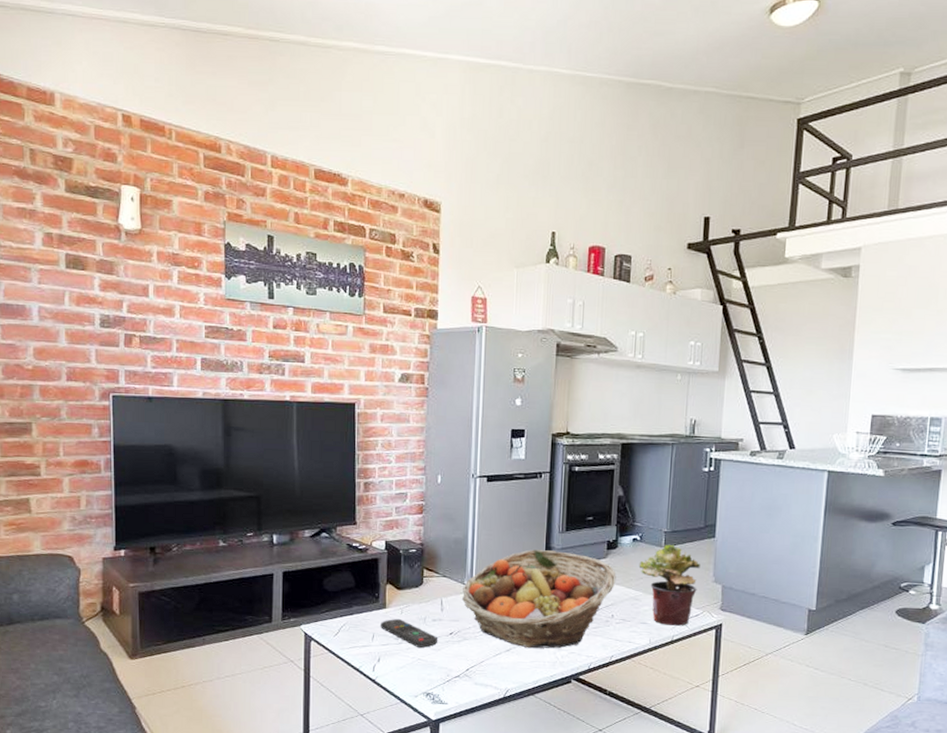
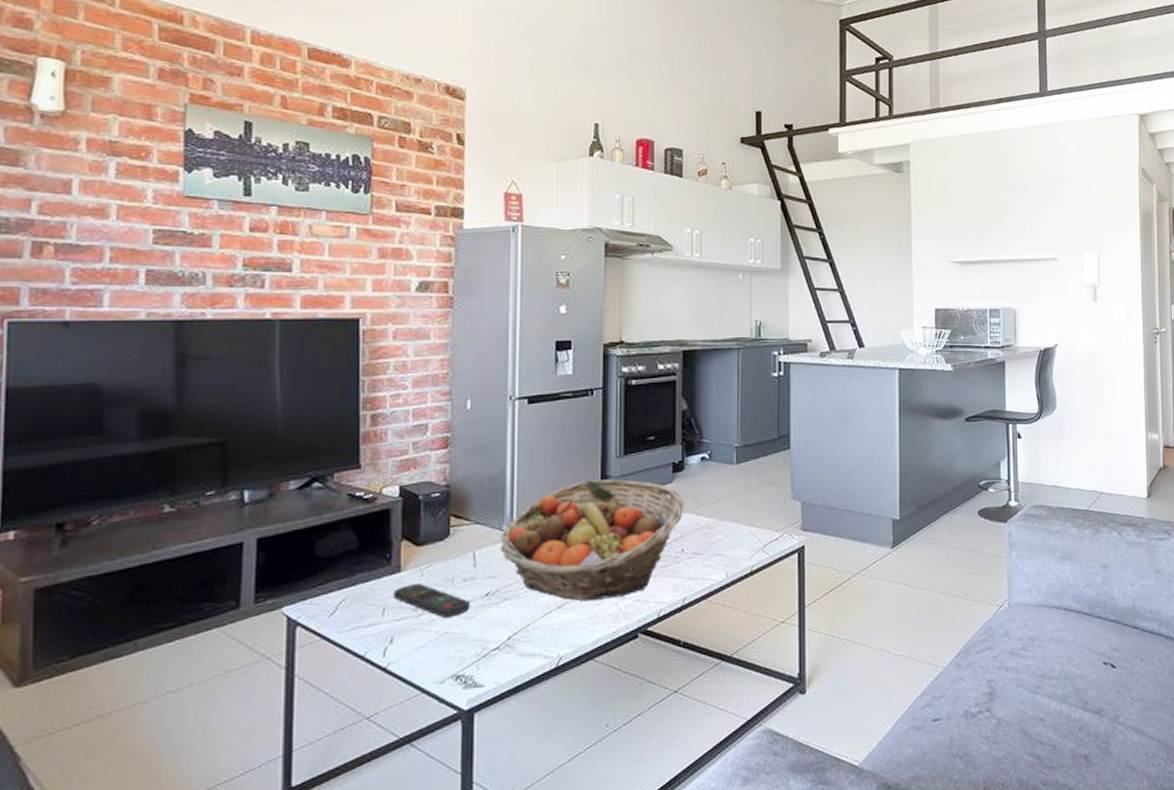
potted plant: present [638,544,700,626] -> none [709,460,776,554]

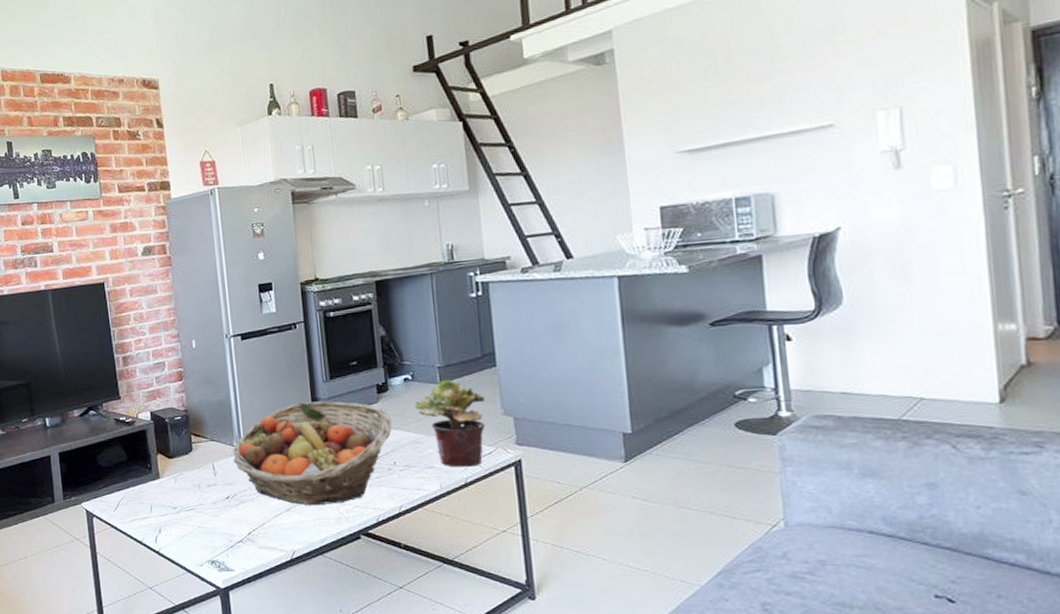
remote control: present [394,582,469,617] -> none [157,487,215,515]
potted plant: none [709,460,776,554] -> present [415,379,486,467]

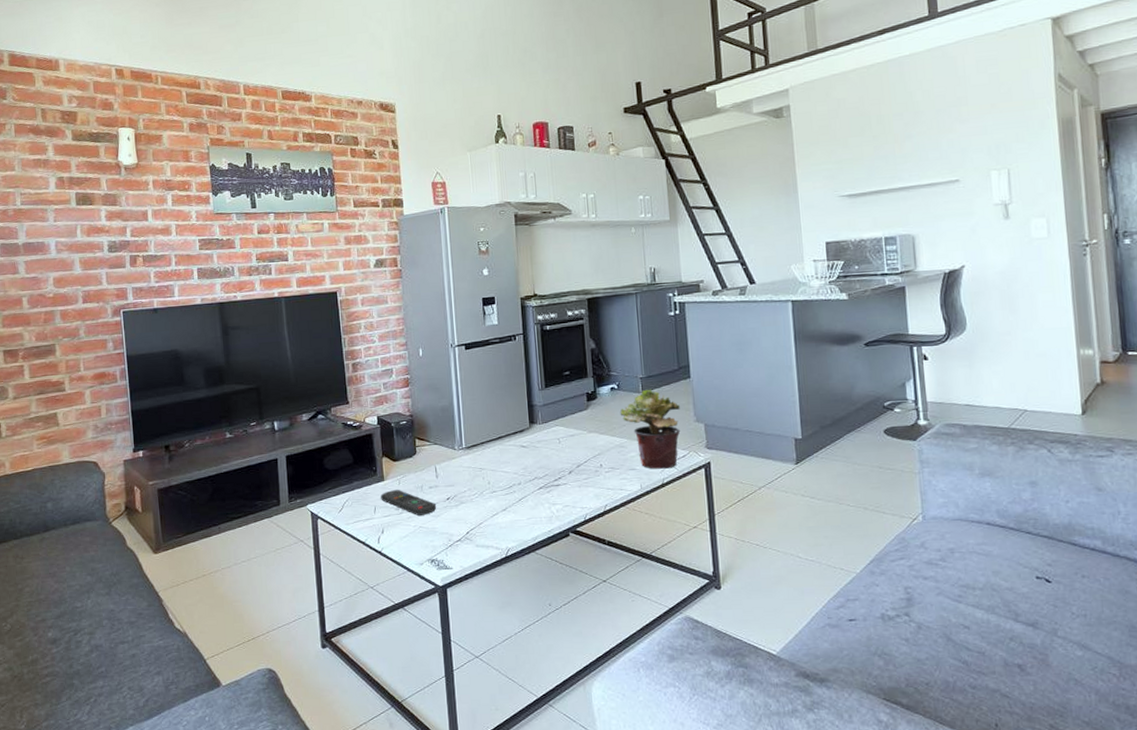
remote control: none [157,487,215,515] -> present [381,489,436,515]
fruit basket: present [233,401,393,505] -> none [454,408,600,505]

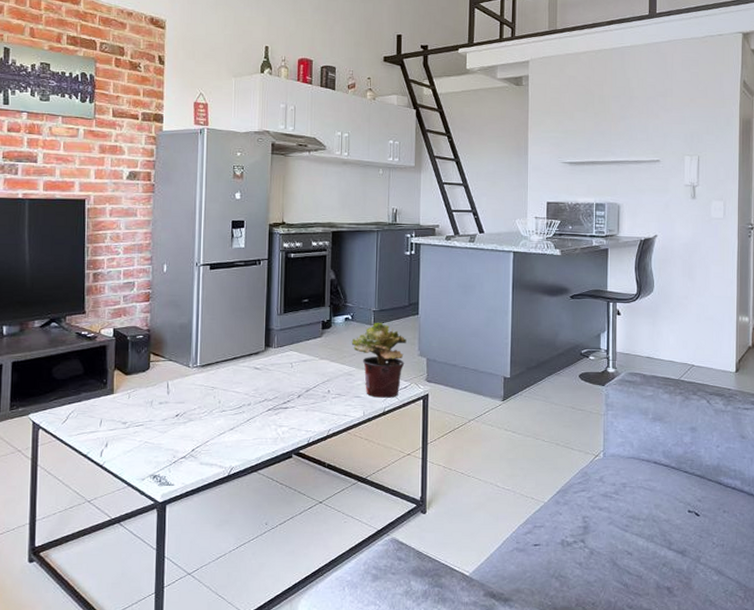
remote control: present [381,489,436,515] -> none [108,403,164,430]

